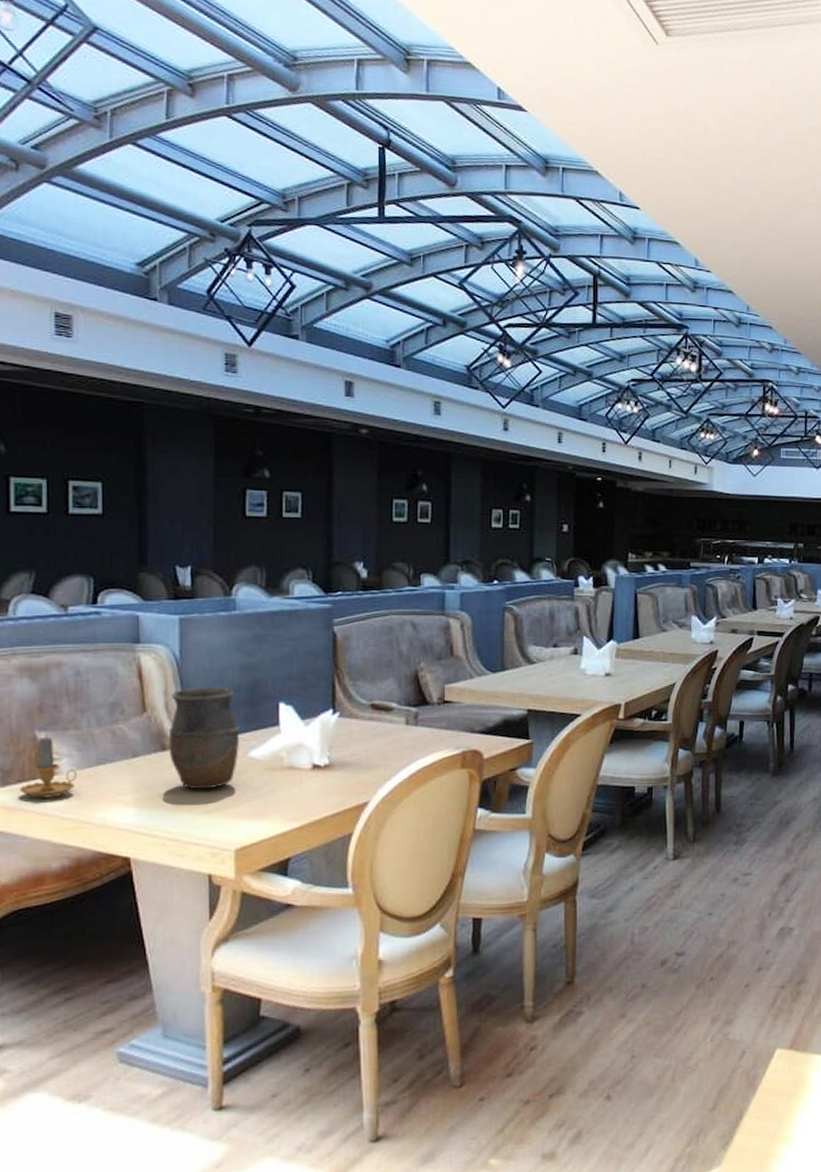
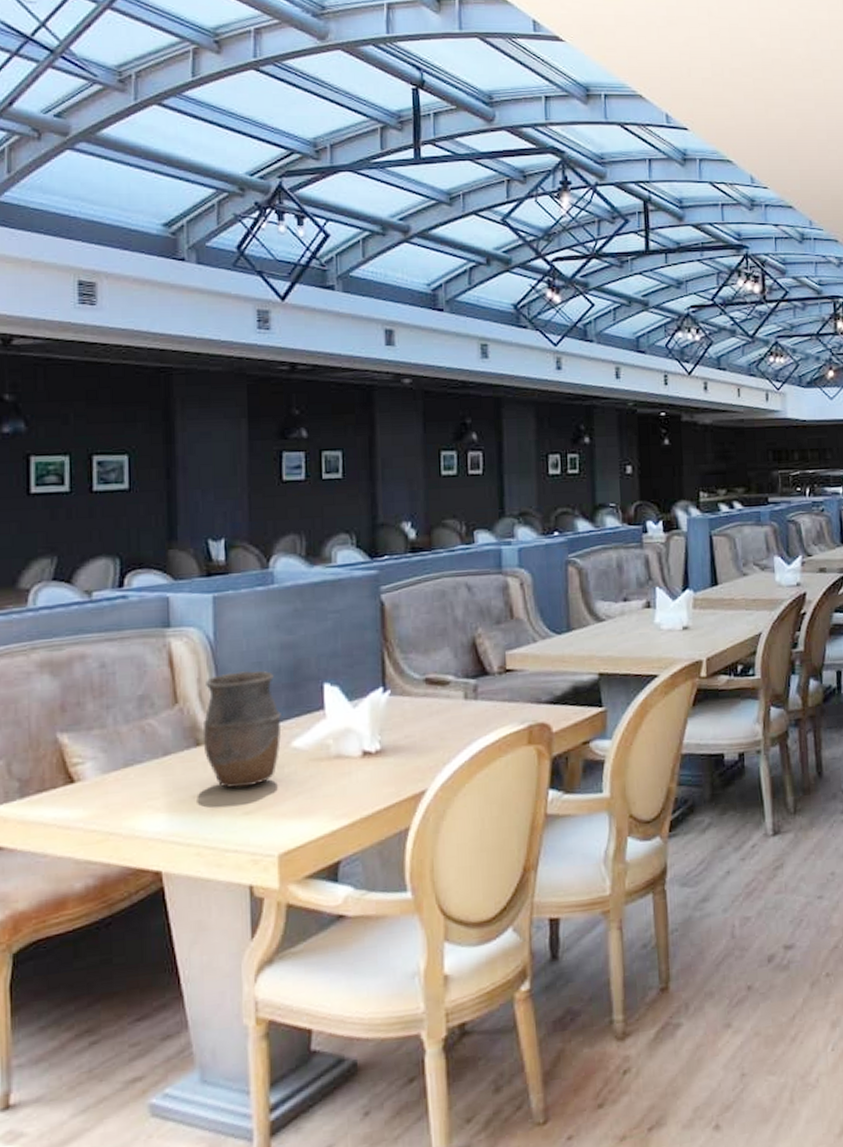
candle: present [20,735,76,799] -> none [40,737,102,810]

